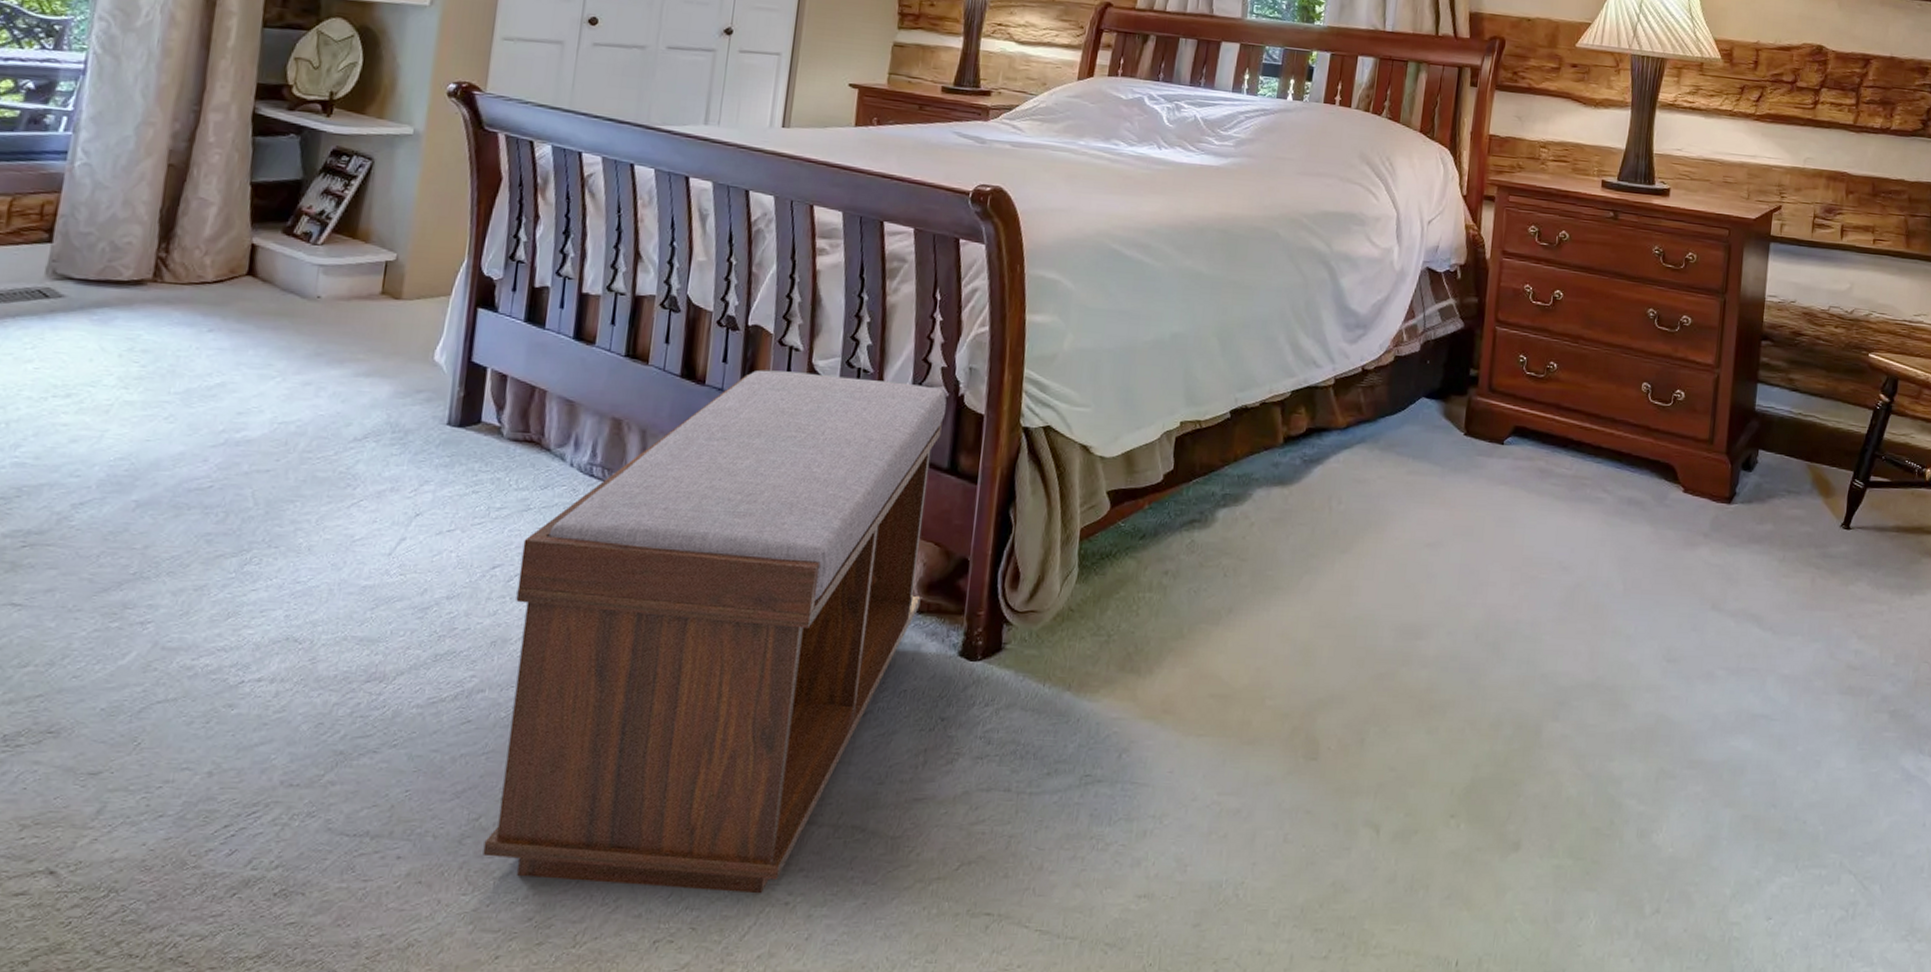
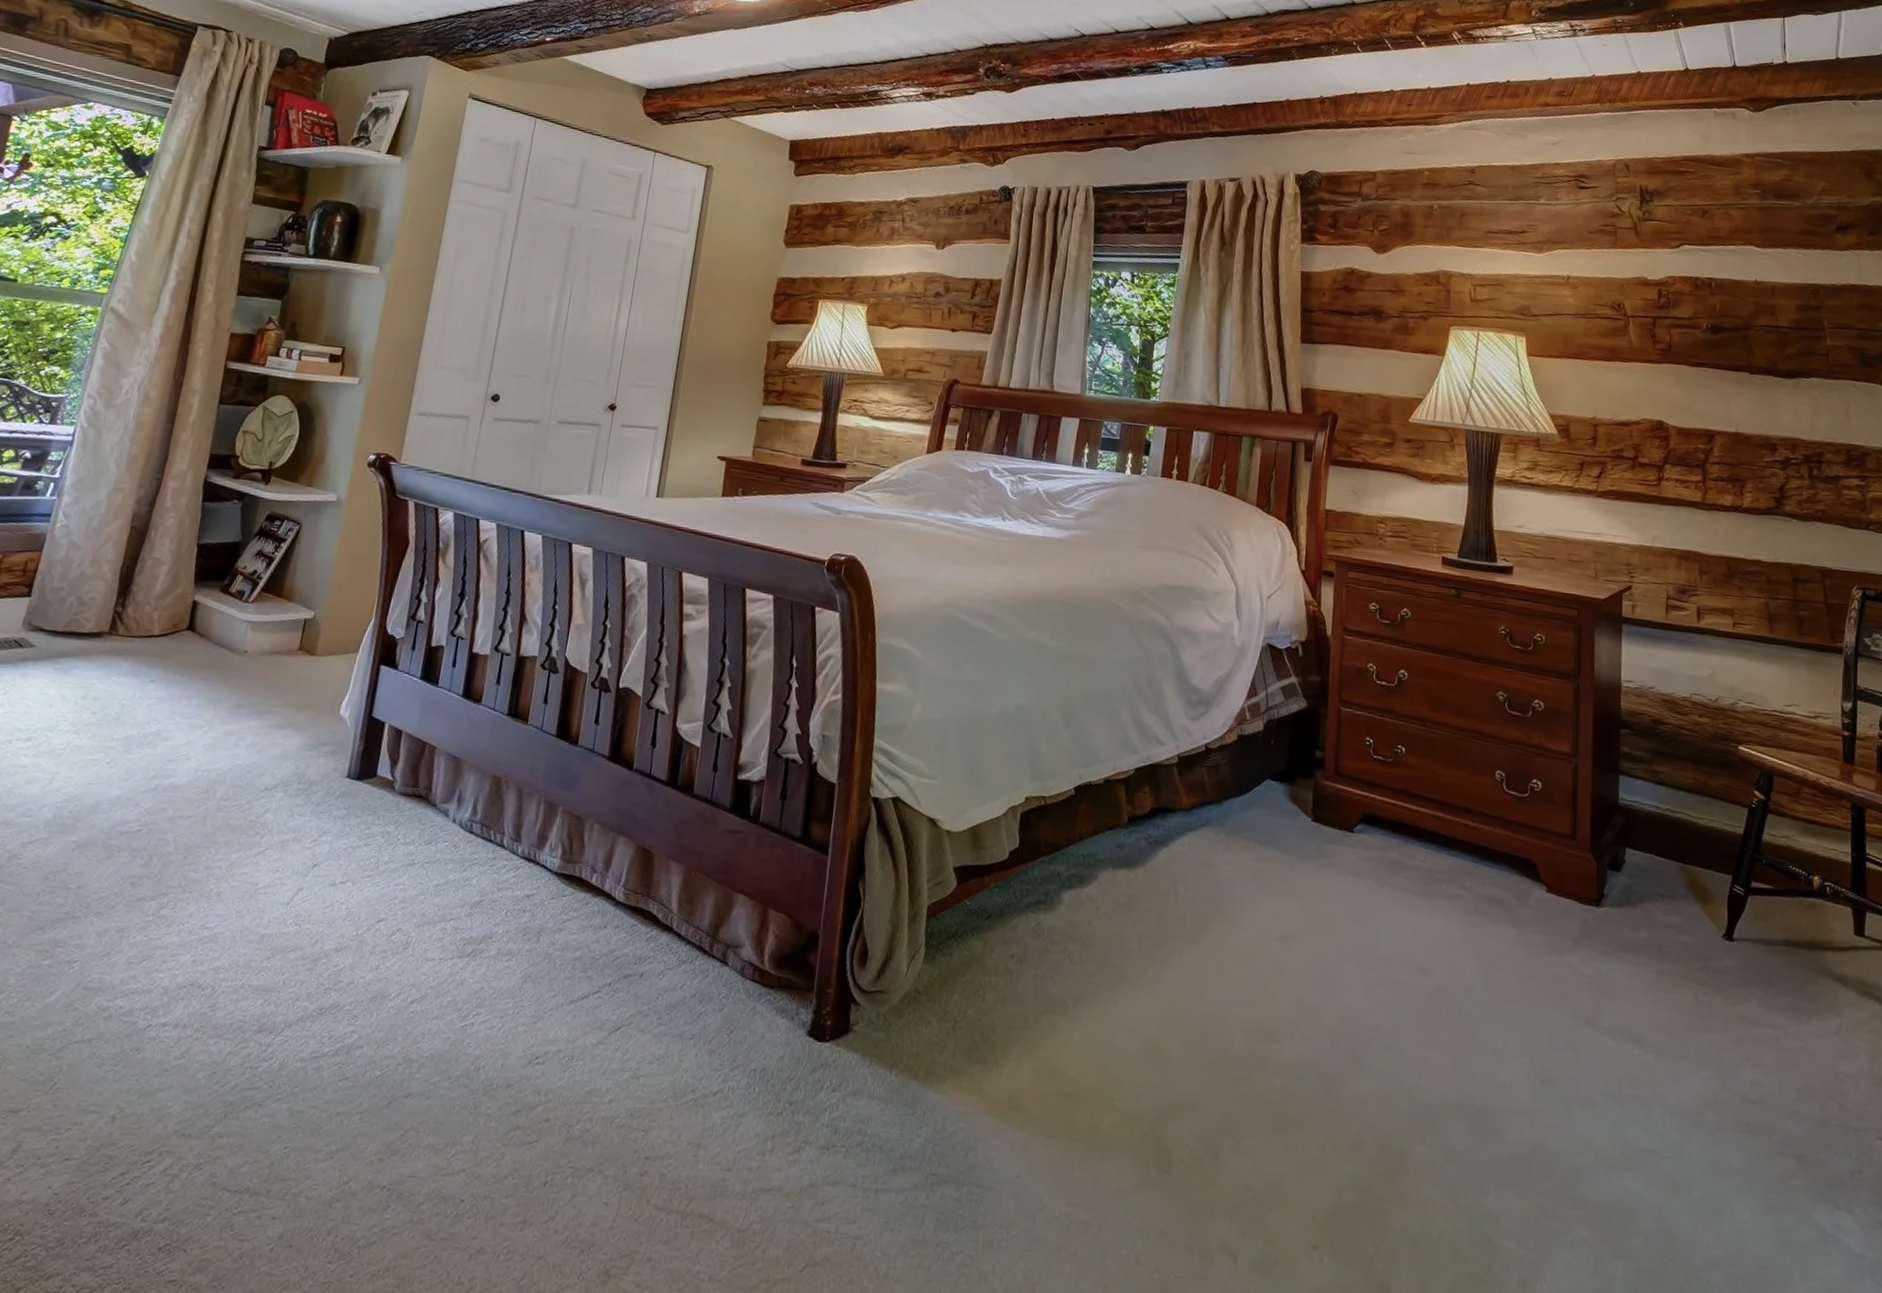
bench: present [483,370,947,894] -> none [350,732,801,1284]

